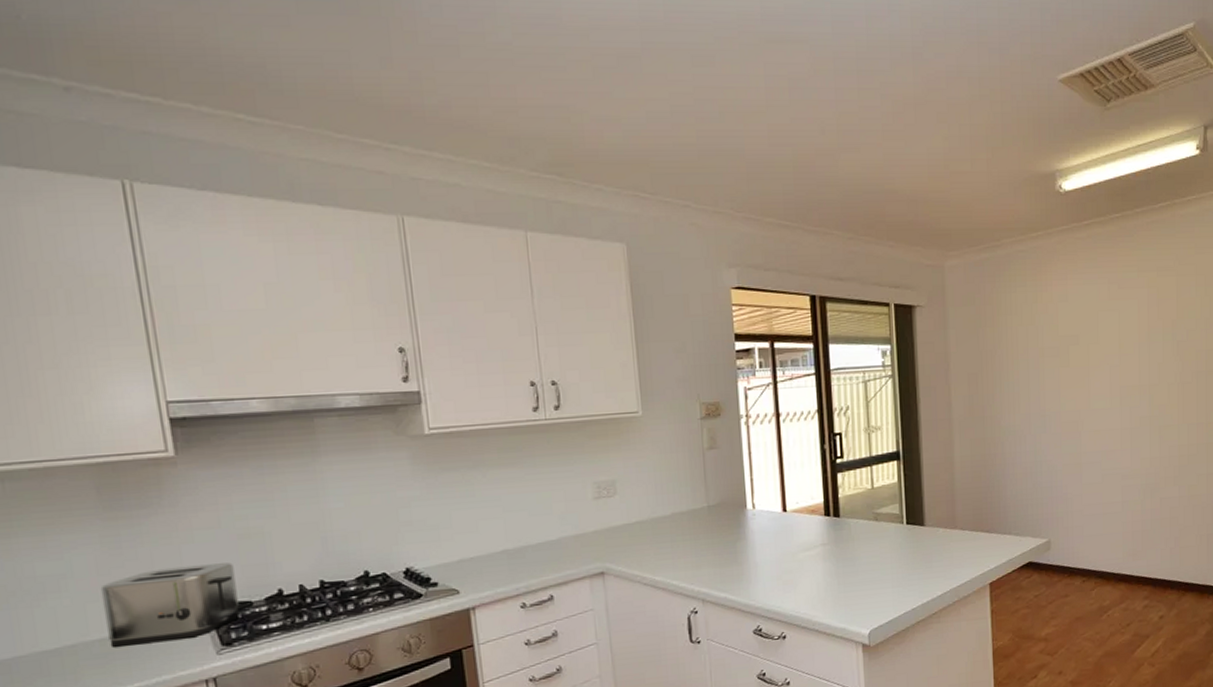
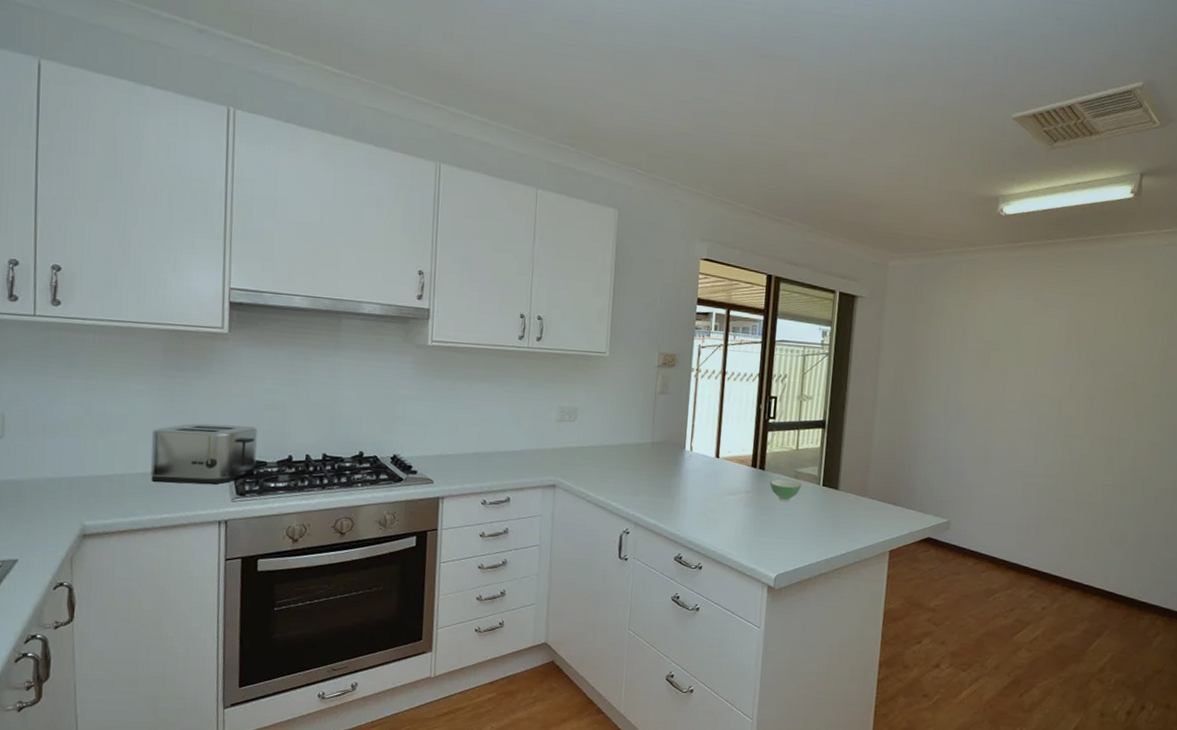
bowl: none [847,523,884,549] -> present [769,479,802,502]

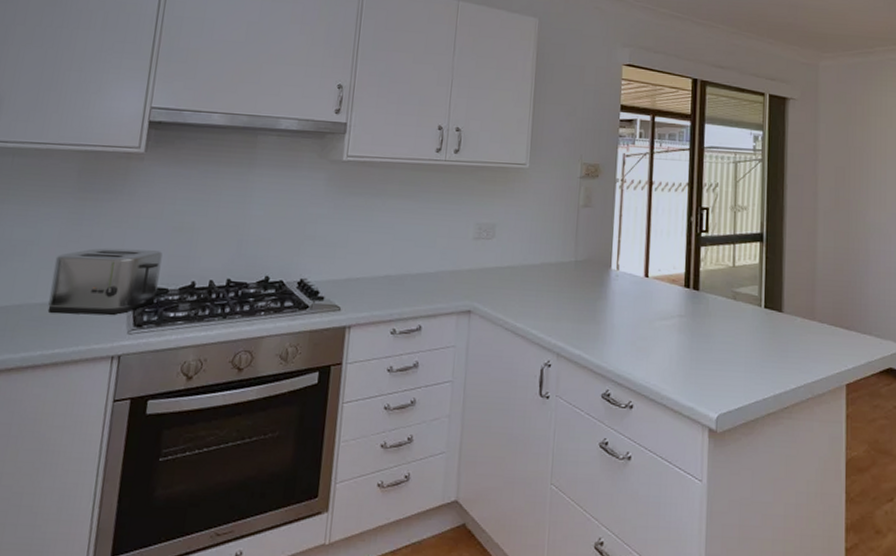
bowl: present [769,479,802,502] -> none [705,300,741,328]

